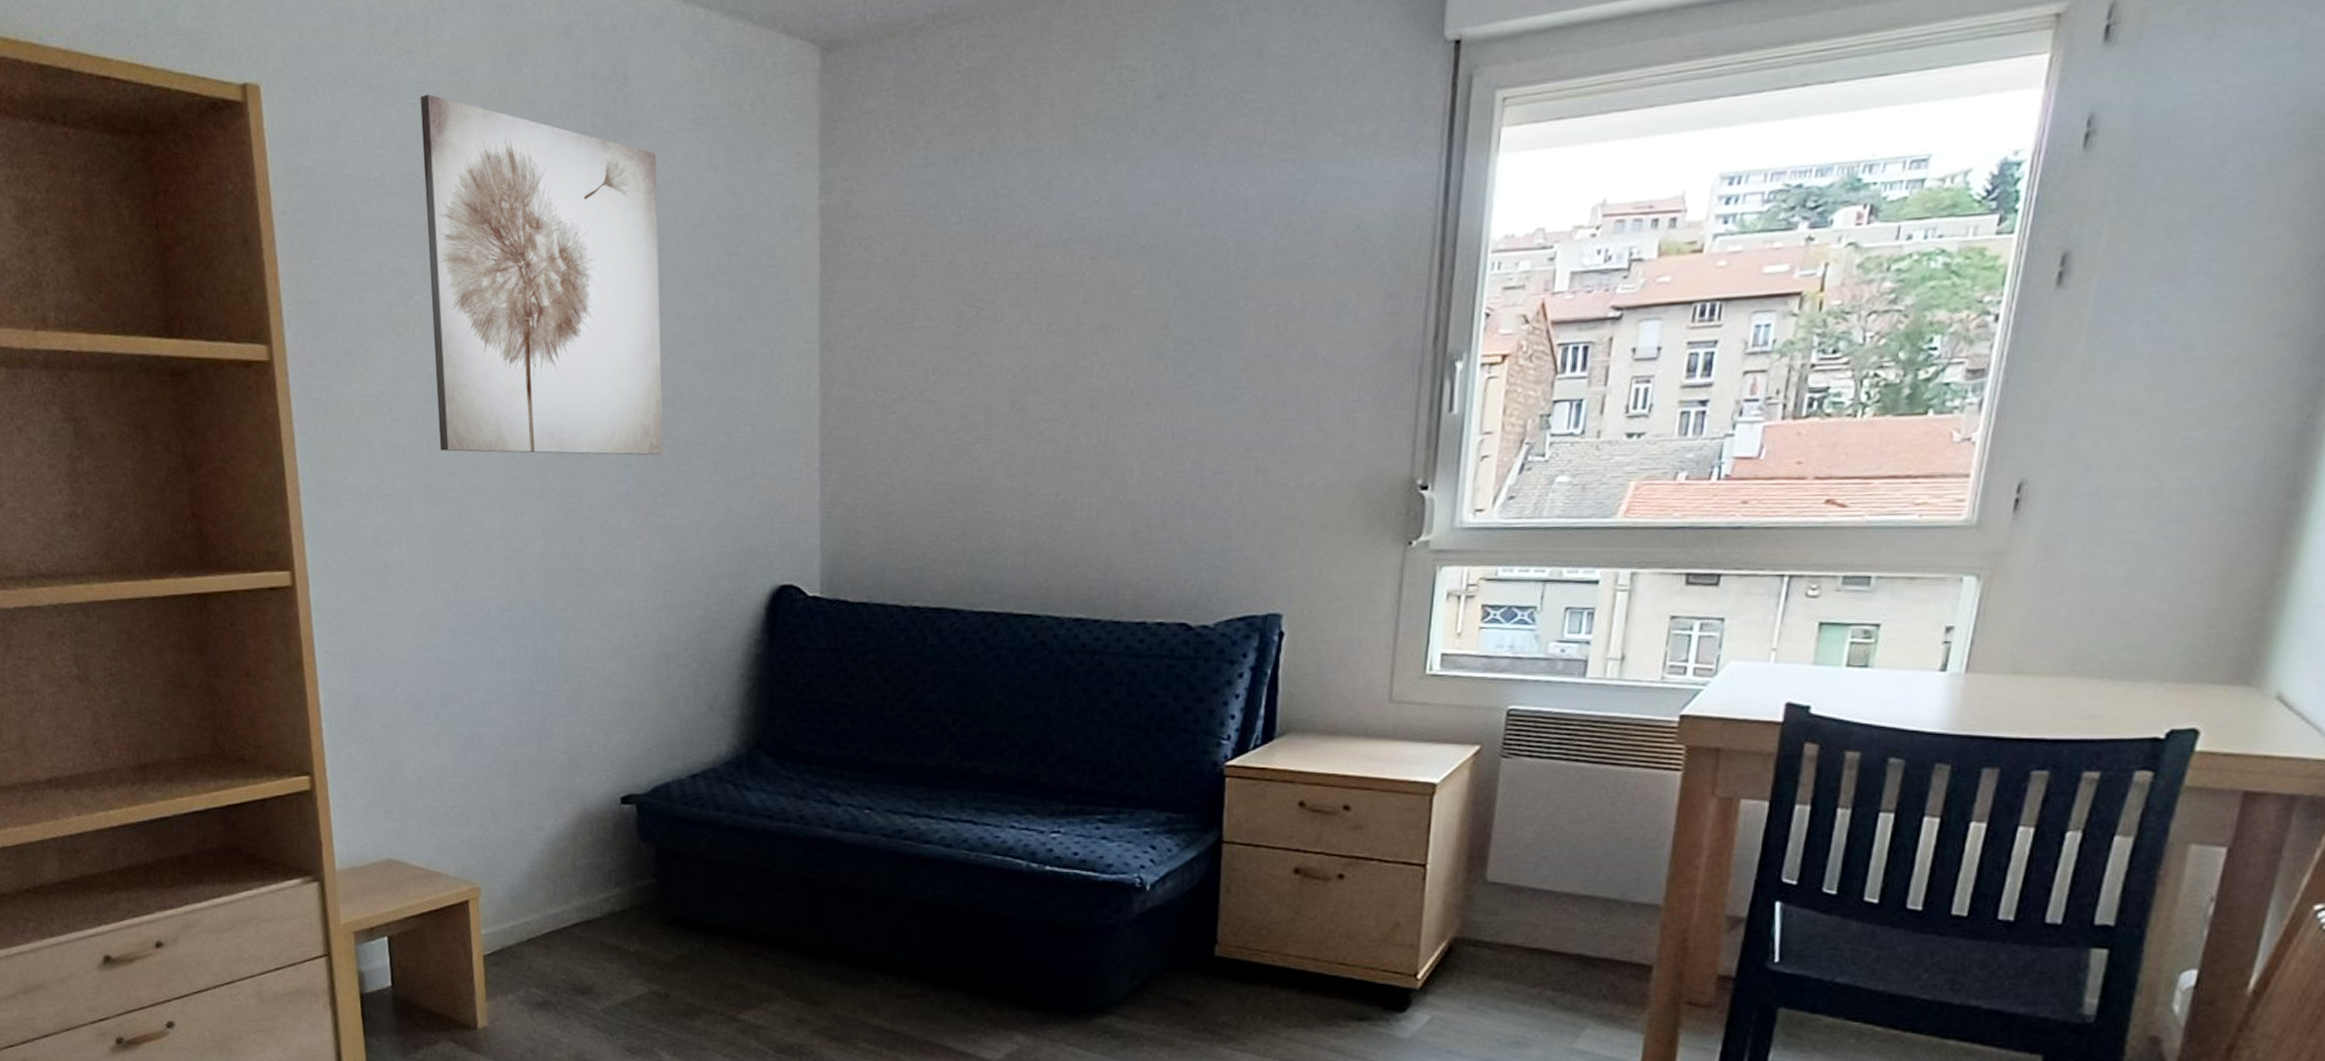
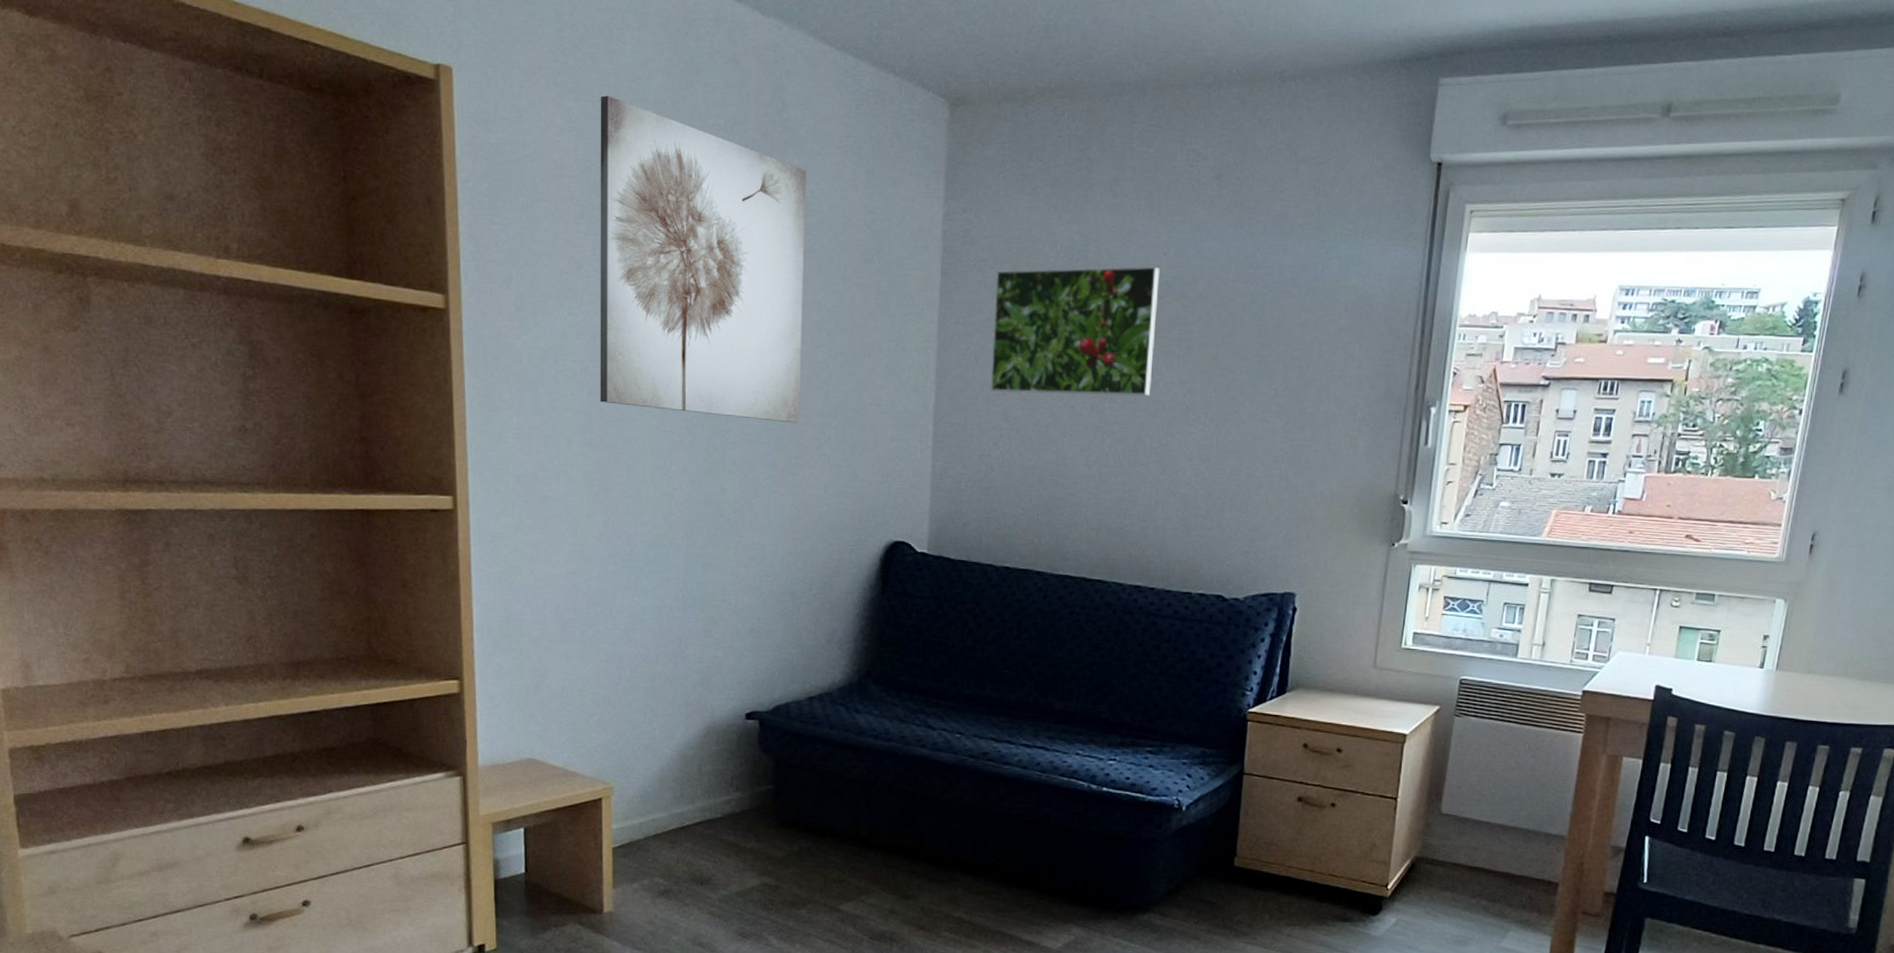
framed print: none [885,220,1090,396] -> present [990,266,1160,396]

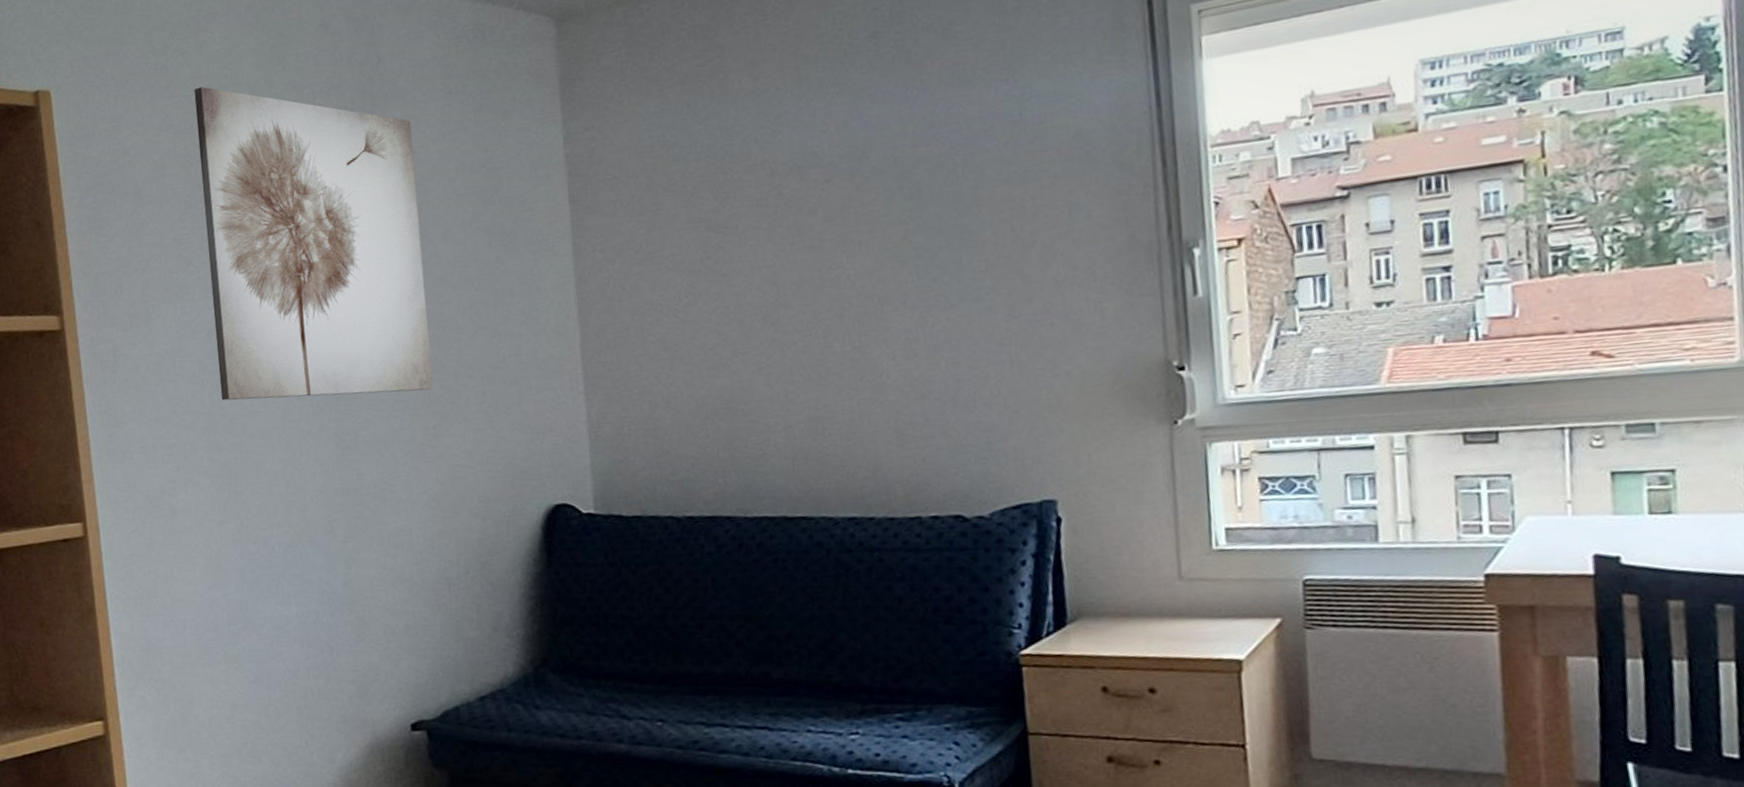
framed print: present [990,266,1160,396] -> none [631,147,833,320]

